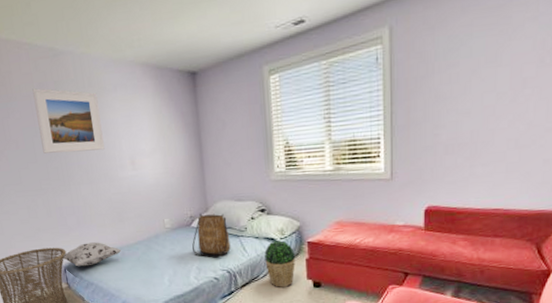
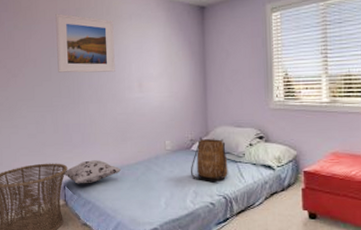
potted plant: present [264,240,295,287] -> none [261,168,291,217]

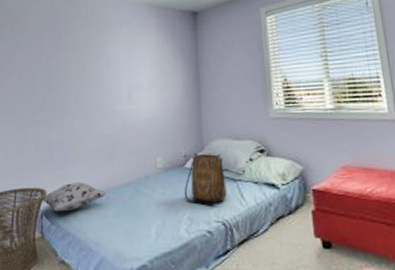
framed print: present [55,14,115,73] -> none [43,24,104,85]

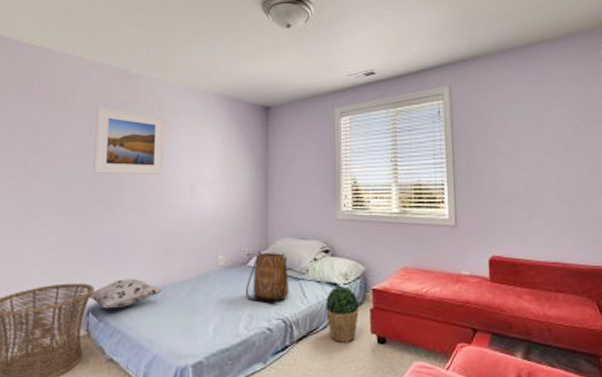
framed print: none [43,24,104,85] -> present [93,106,165,176]
potted plant: none [265,187,300,247] -> present [326,286,359,342]

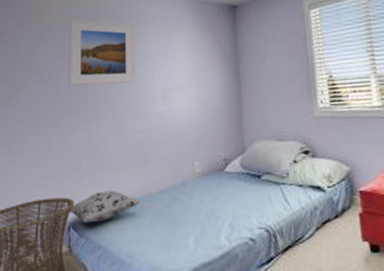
tote bag: present [246,250,289,304] -> none [225,155,270,212]
potted plant: present [326,286,359,342] -> none [310,189,347,252]

